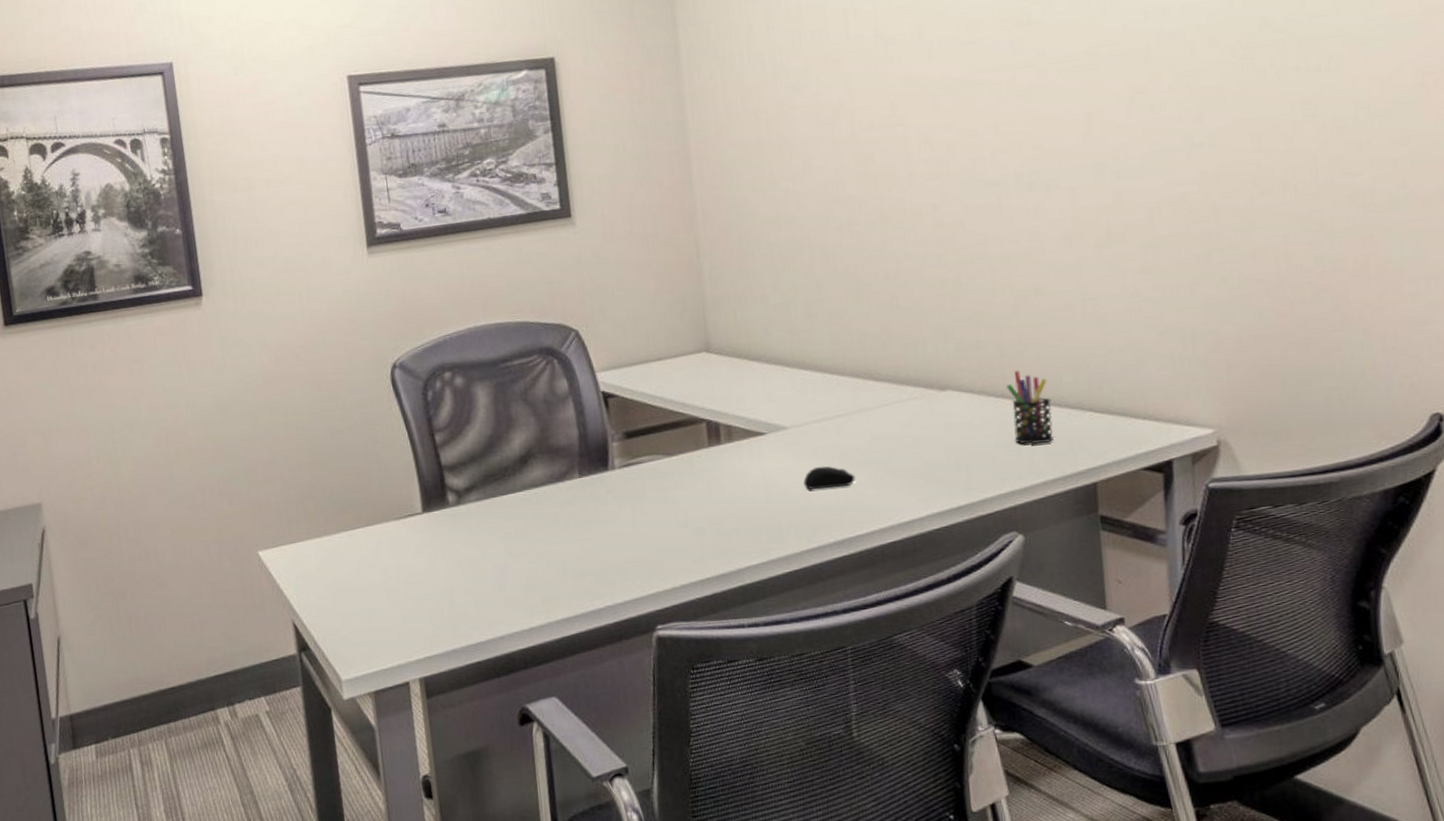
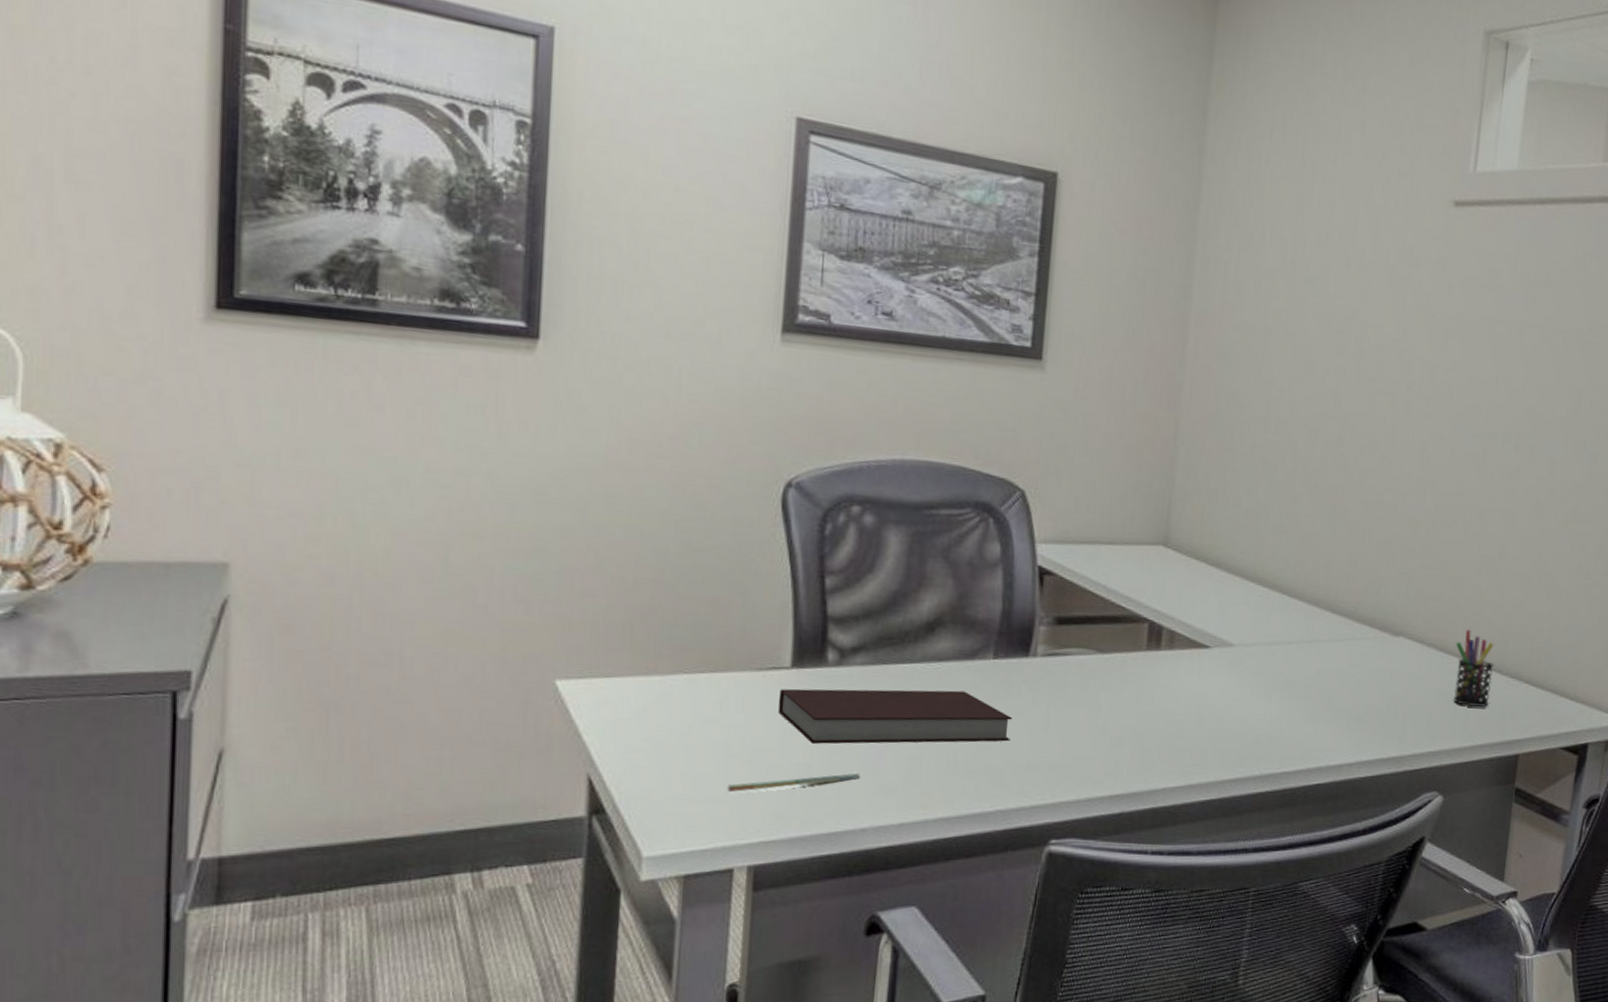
pen: none [392,590,491,620] -> present [727,772,860,792]
notebook: none [417,509,606,572] -> present [777,688,1012,744]
computer mouse: present [804,466,855,490] -> none [1239,692,1293,719]

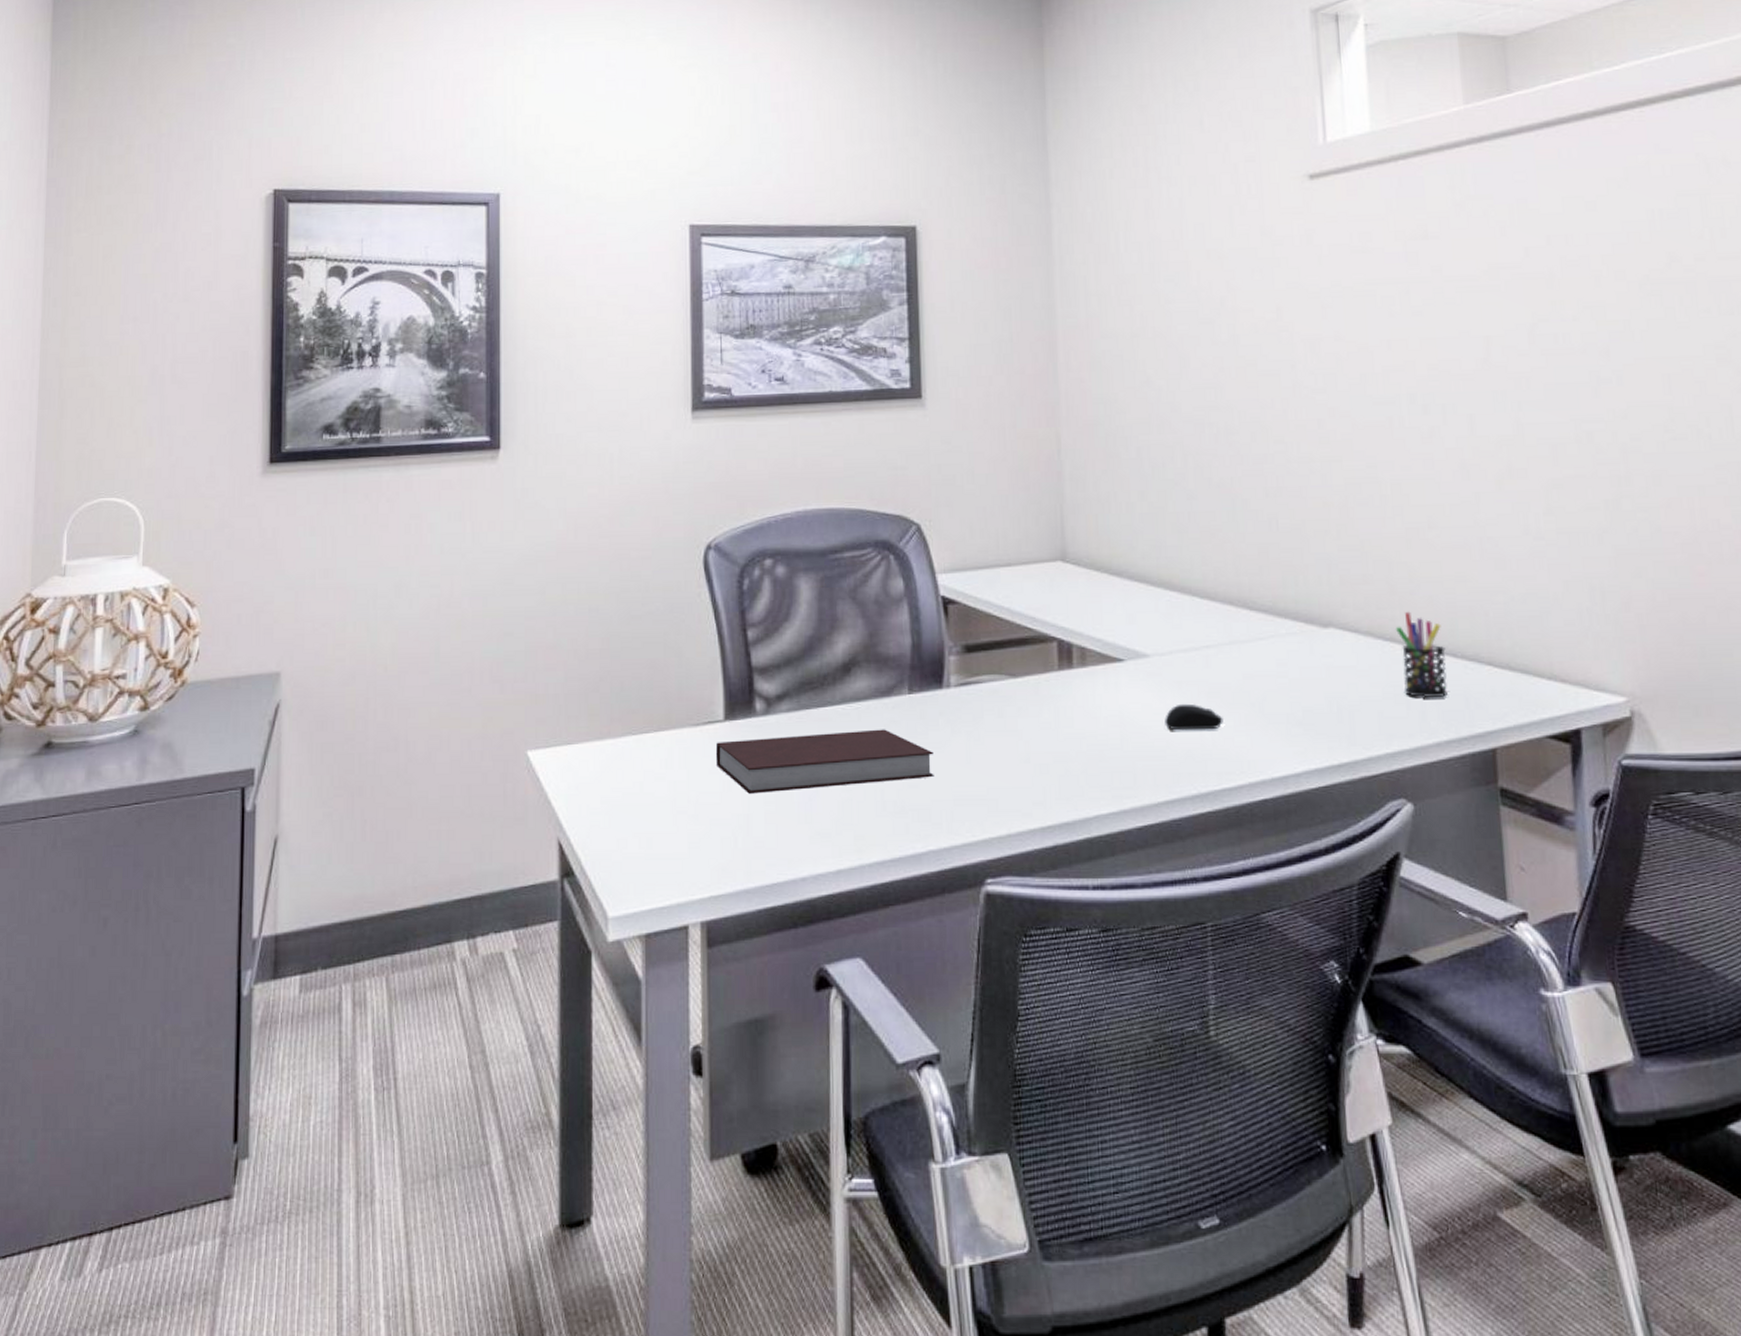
pen: present [727,772,860,792] -> none [677,820,795,847]
computer mouse: none [1239,692,1293,719] -> present [1165,703,1223,731]

